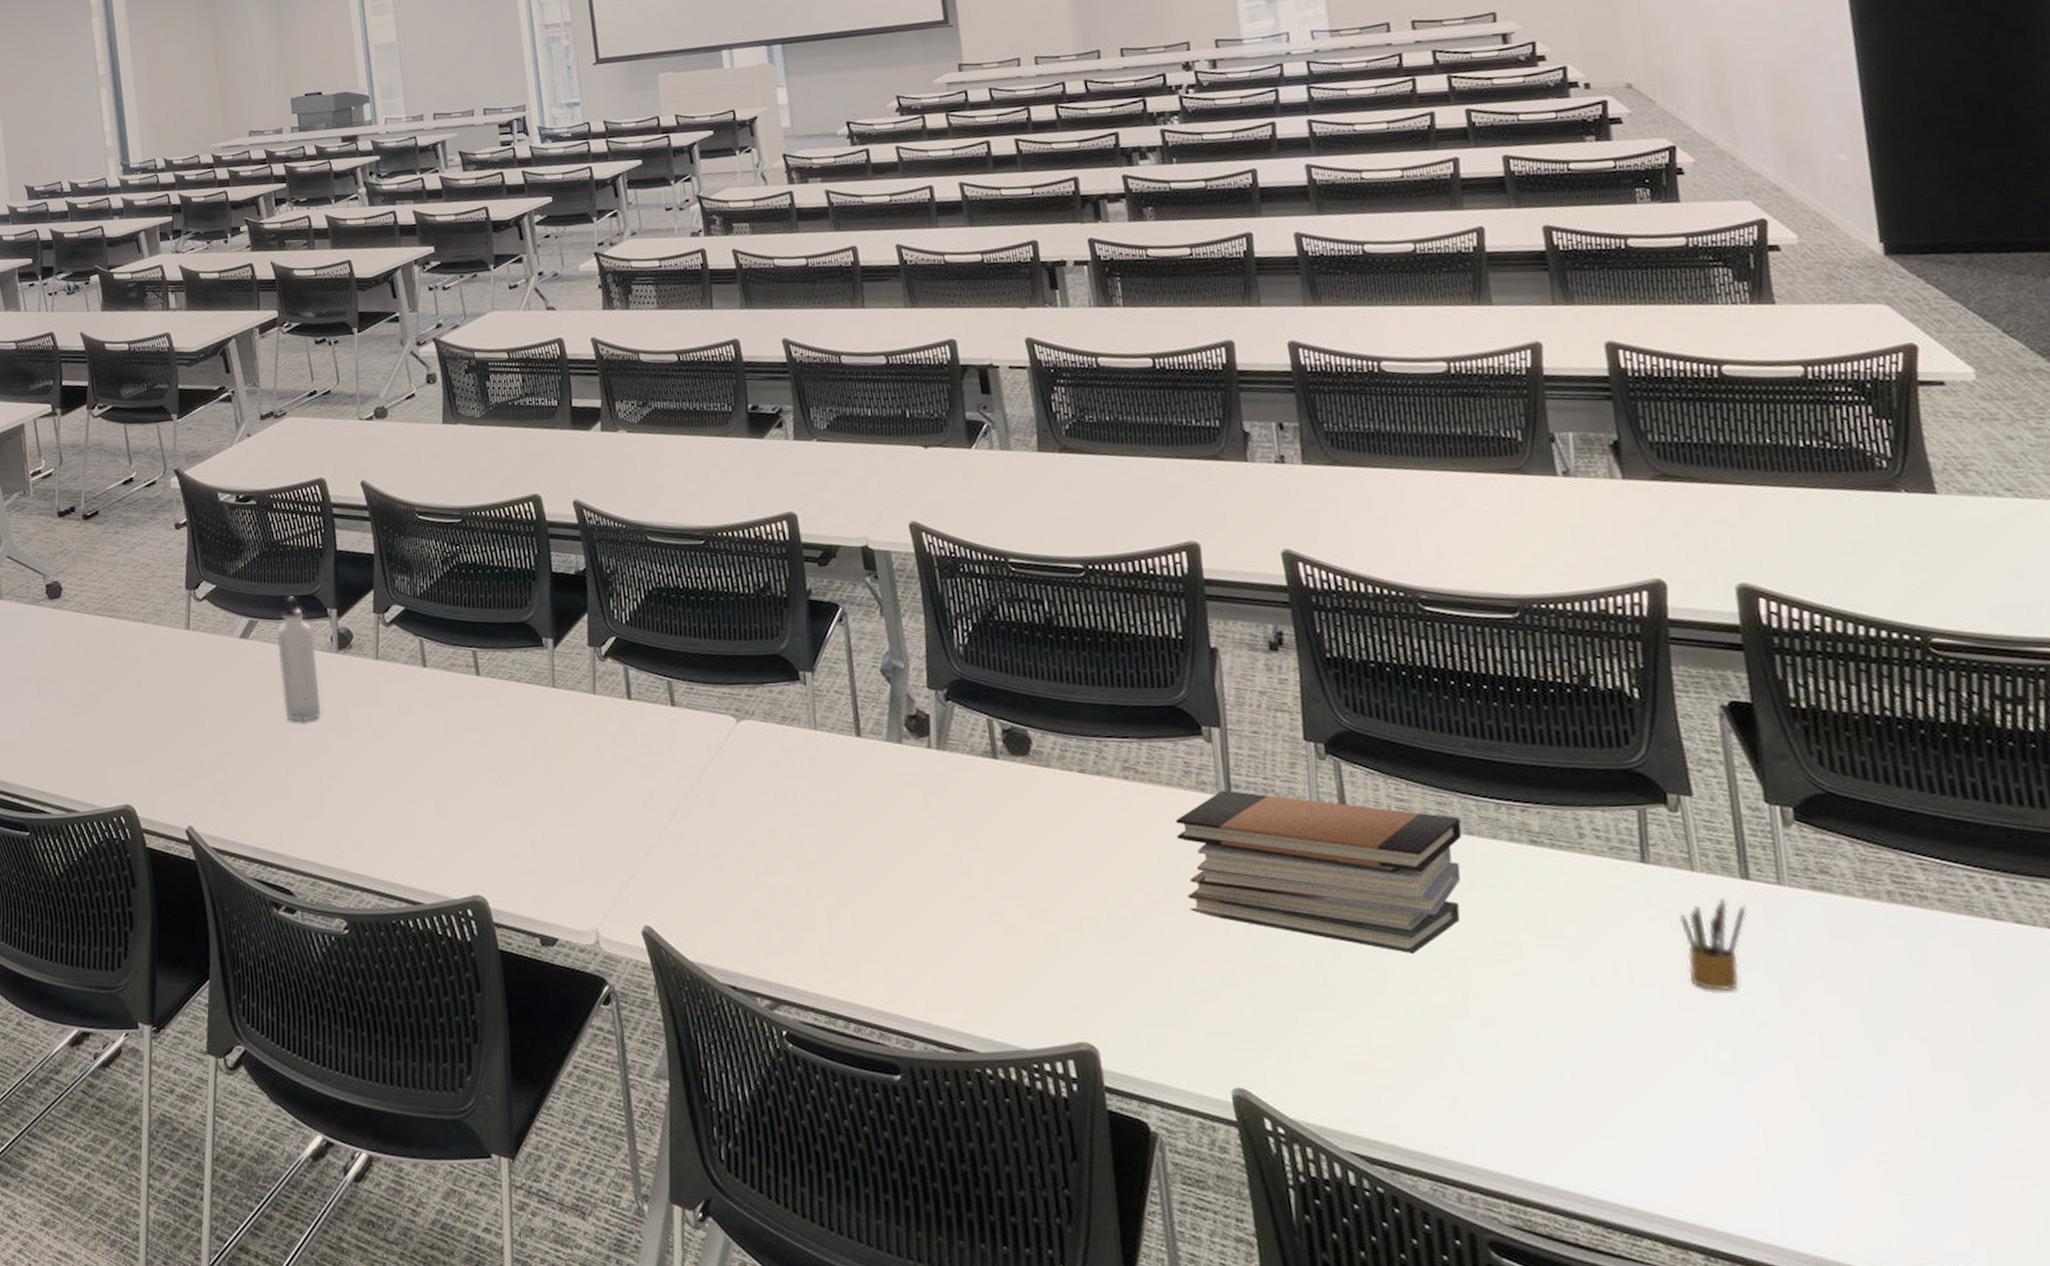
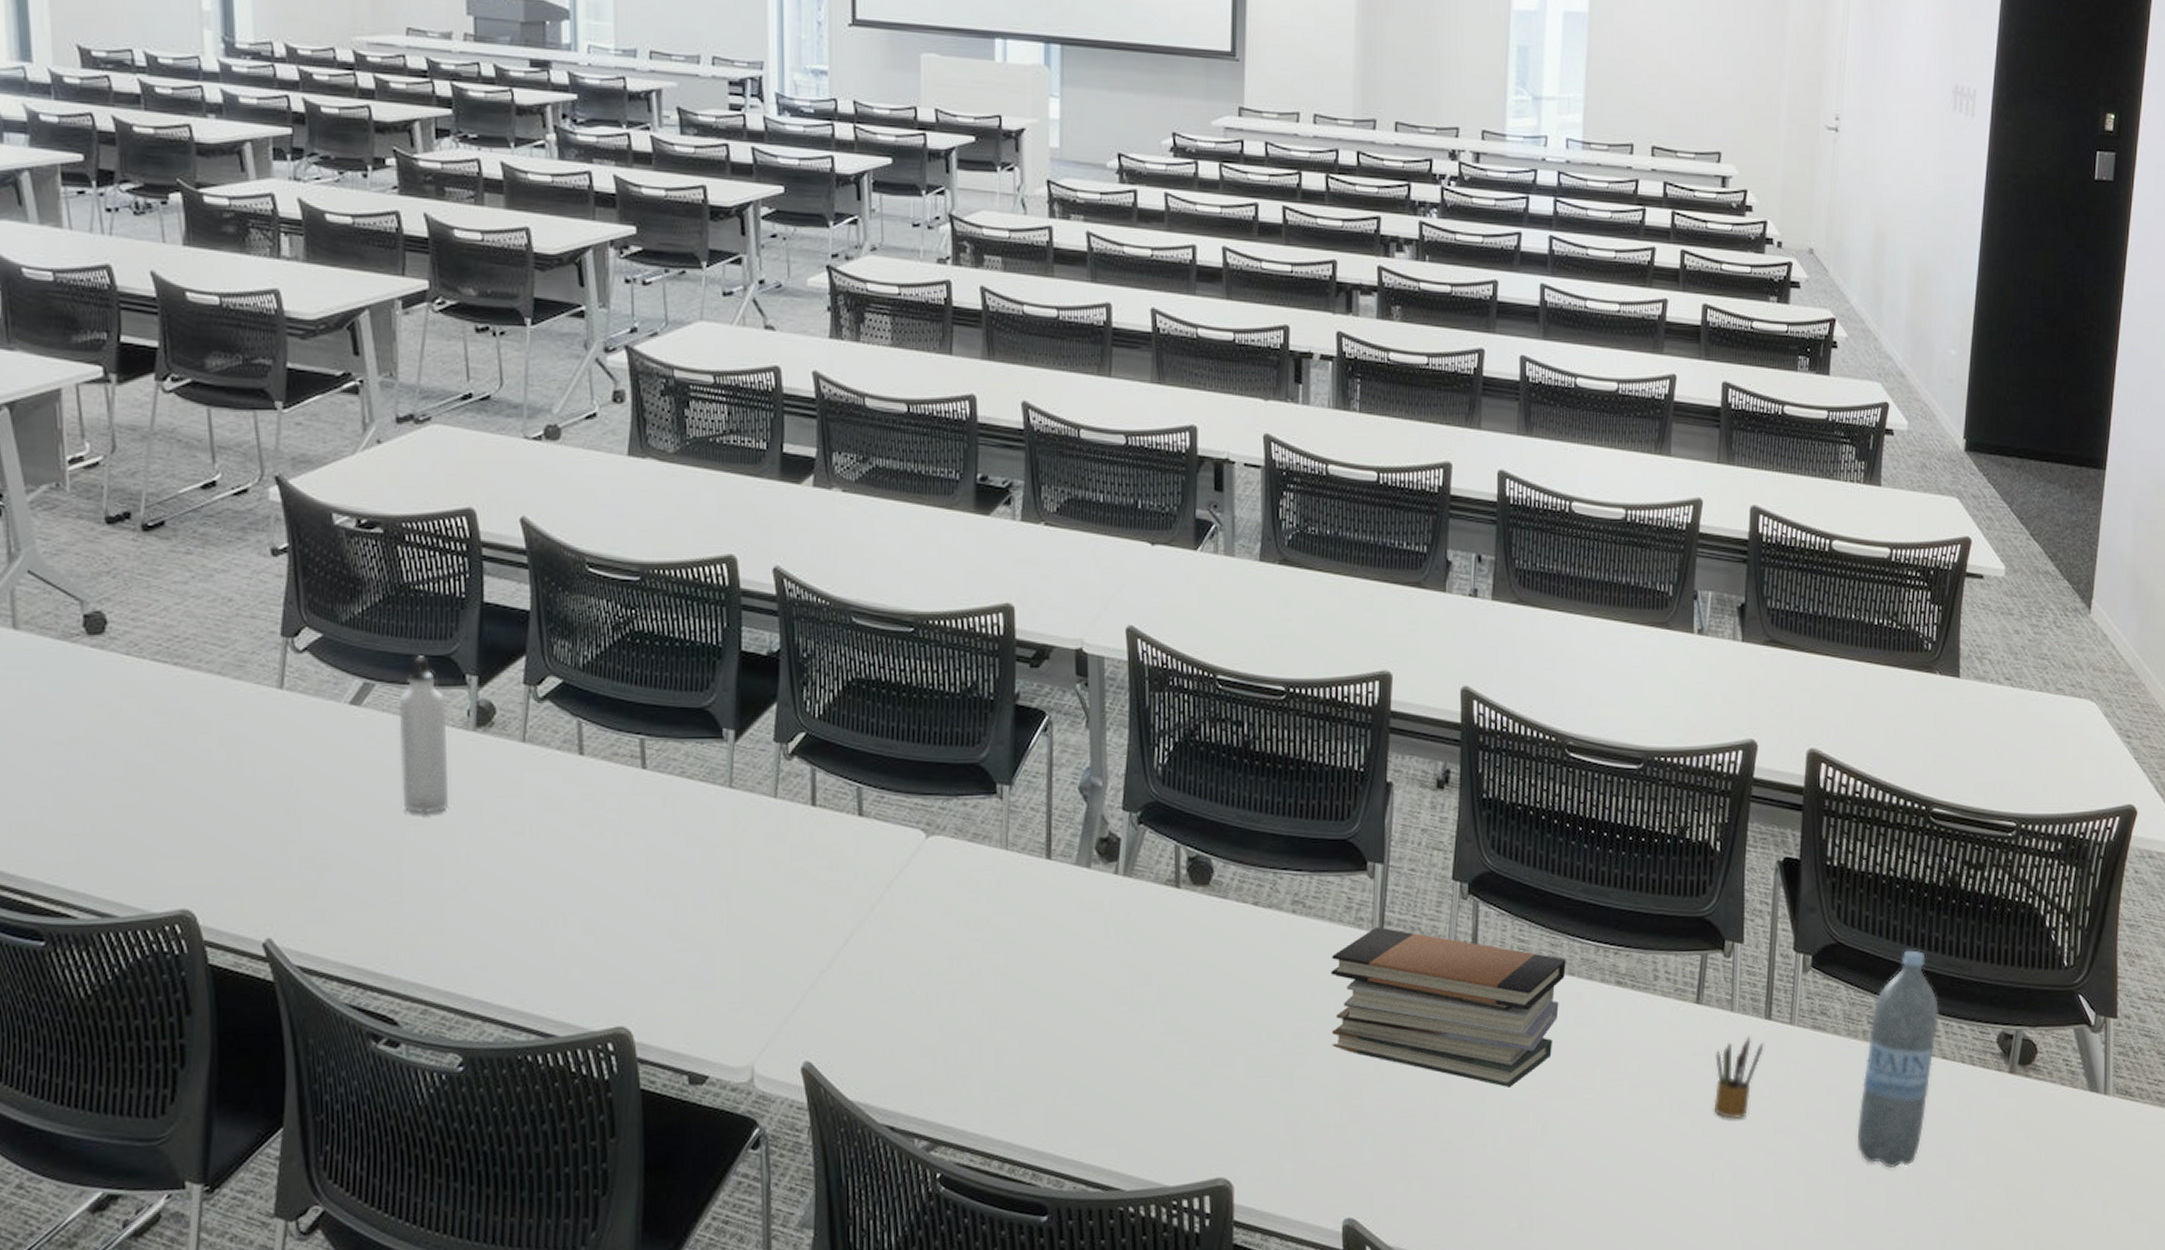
water bottle: none [1895,798,2007,1053] -> present [1857,950,1939,1169]

